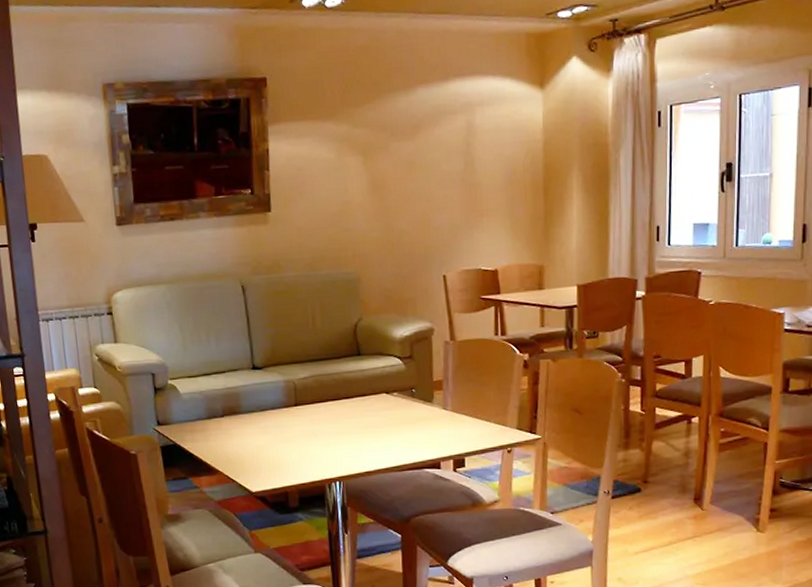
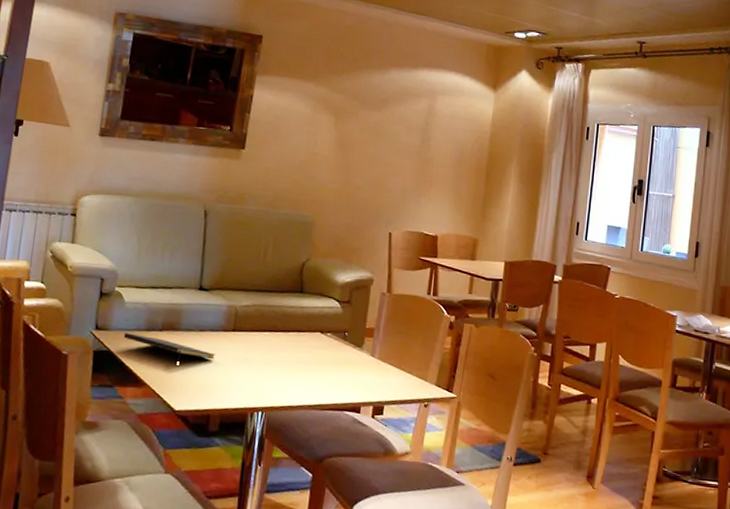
notepad: none [186,423,282,445] -> present [123,333,216,362]

